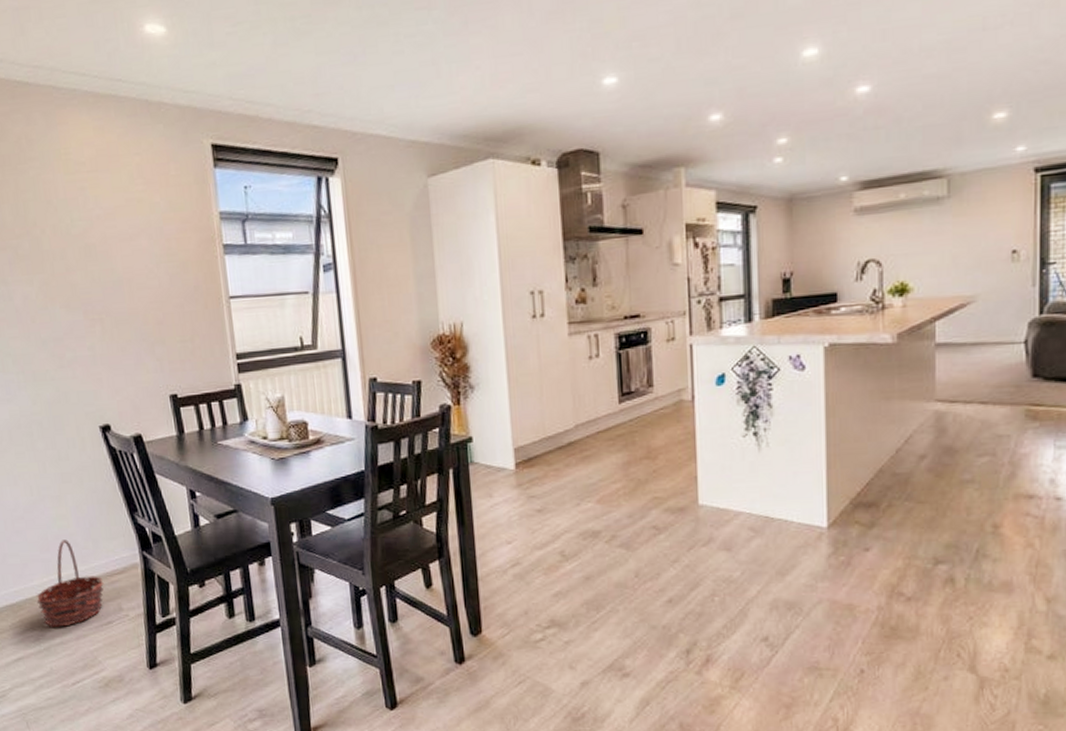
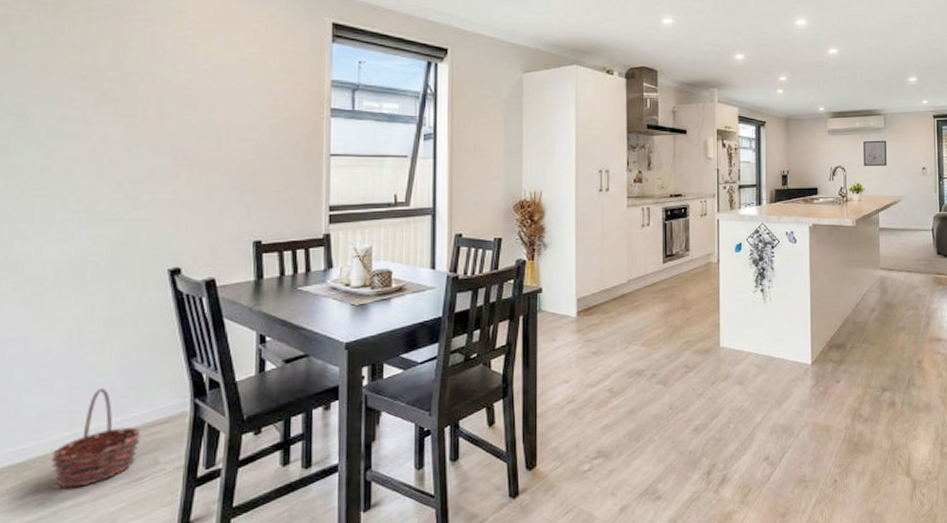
wall art: none [912,215,950,257] -> present [863,140,887,167]

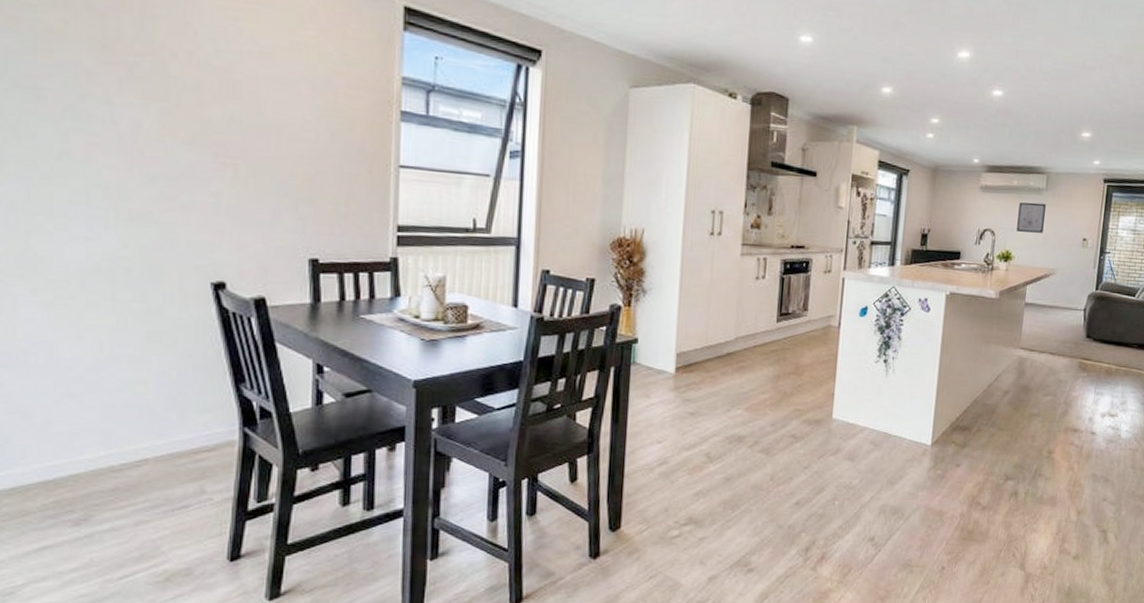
basket: present [50,388,141,488] -> none [84,408,185,510]

